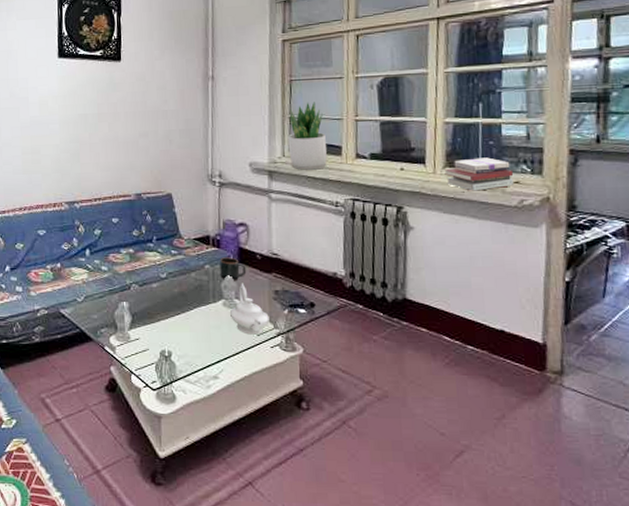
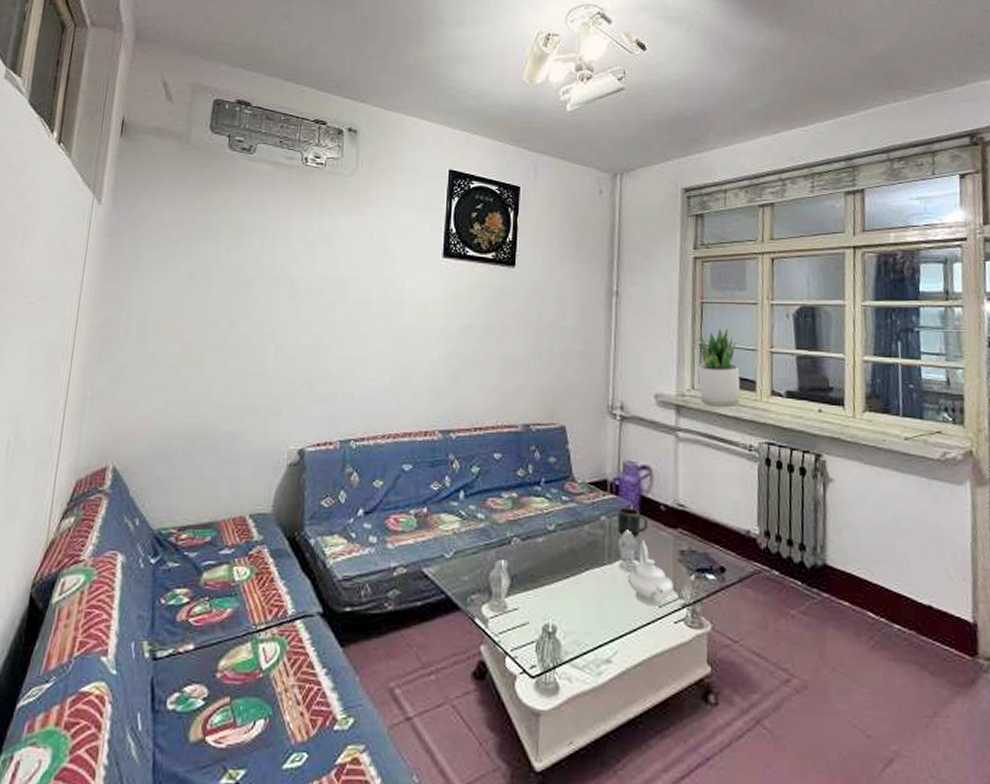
books: present [444,157,514,191] -> none [864,402,936,440]

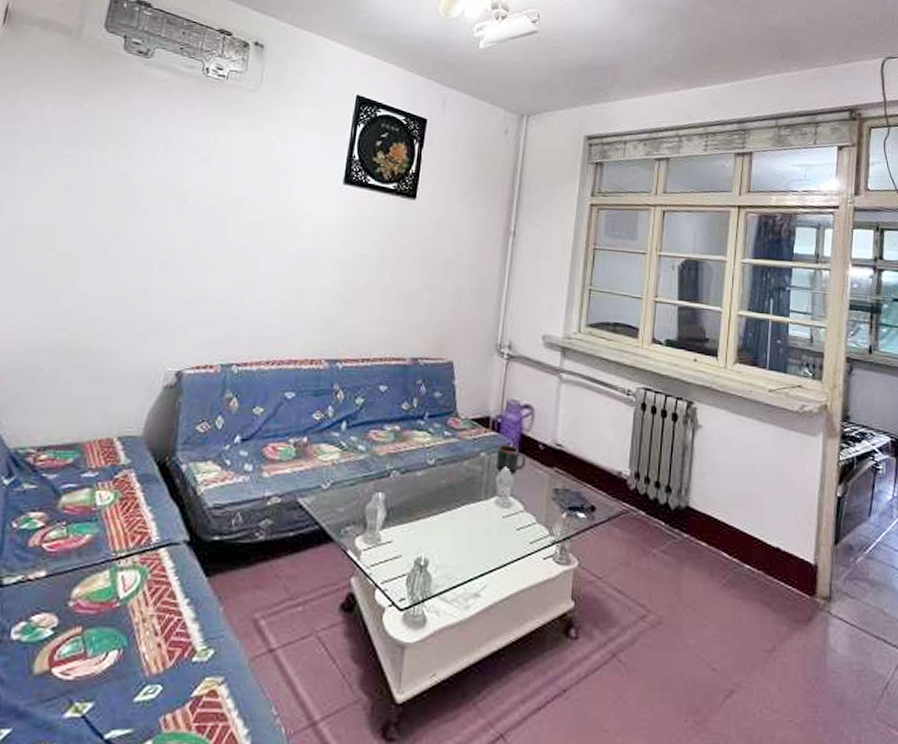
teapot: present [627,540,673,606] -> none [501,477,545,542]
planter: present [698,328,740,407] -> none [585,275,624,352]

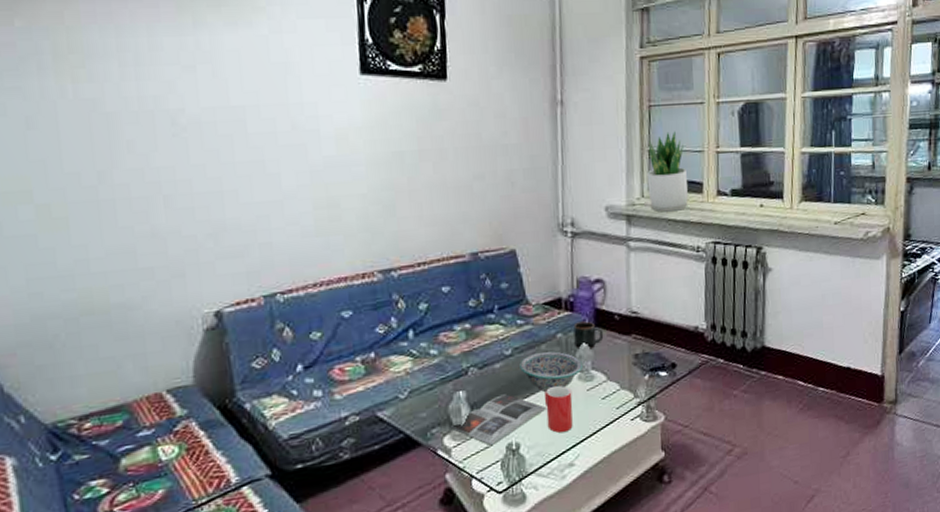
magazine: none [364,504,460,557] -> present [450,394,546,446]
decorative bowl: none [440,467,503,511] -> present [519,351,584,393]
cup: none [458,507,488,558] -> present [545,385,573,434]
planter: none [585,275,624,352] -> present [647,131,688,212]

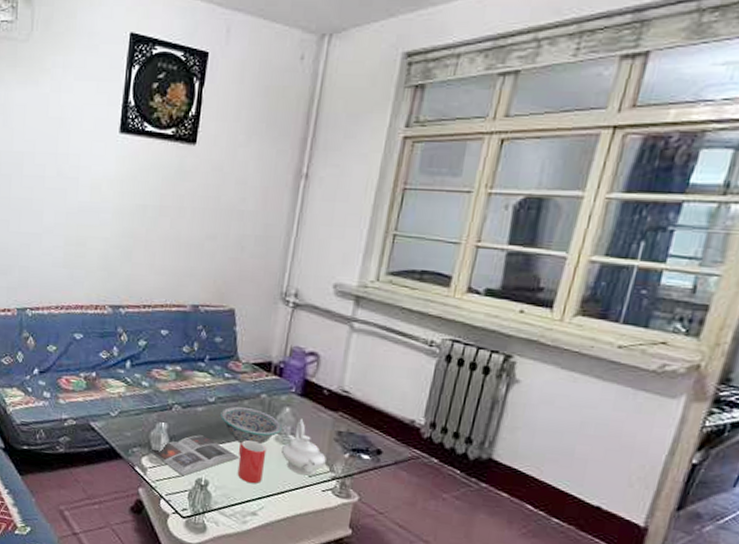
mug: present [573,321,604,350] -> none [277,388,309,416]
teapot: none [585,350,629,410] -> present [280,418,326,476]
planter: present [647,131,688,212] -> none [384,218,437,301]

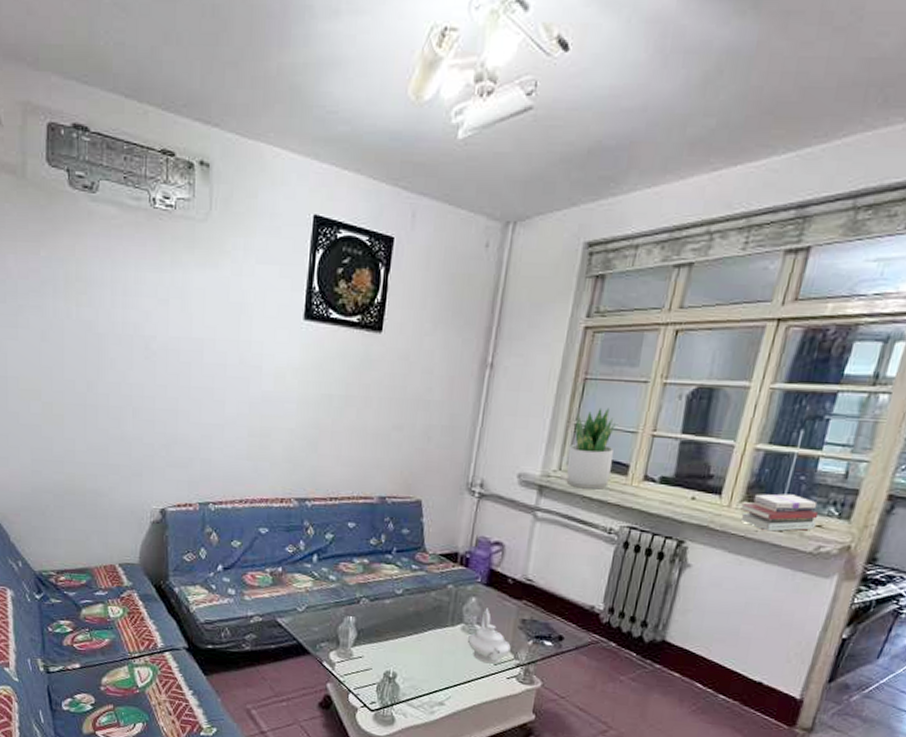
magazine: present [149,435,239,477] -> none [337,627,426,670]
decorative bowl: present [220,406,283,444] -> none [408,597,469,635]
cup: present [237,440,267,484] -> none [425,631,454,674]
planter: none [384,218,437,301] -> present [566,407,615,490]
books: none [574,308,663,349] -> present [740,494,819,532]

